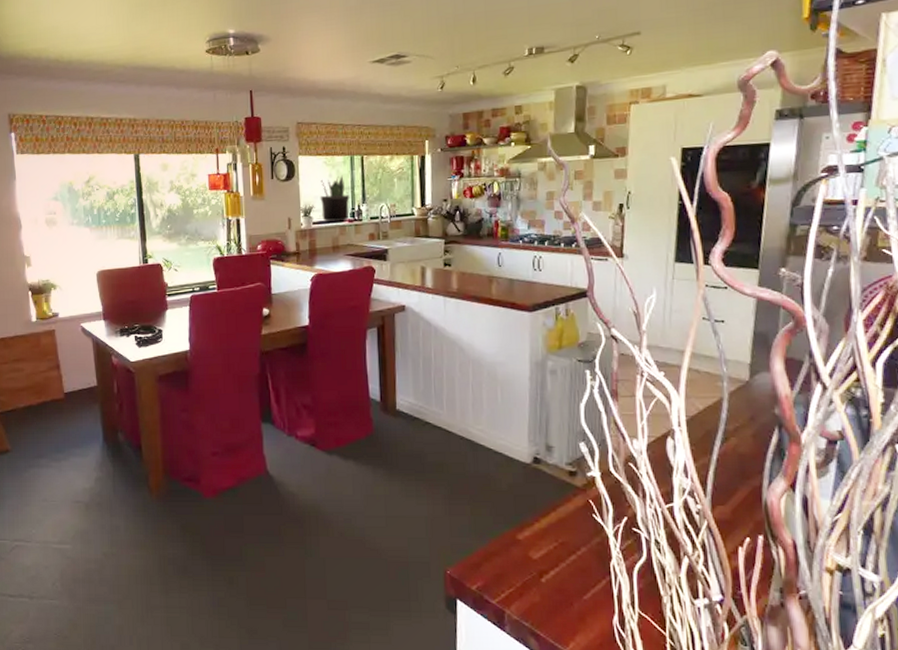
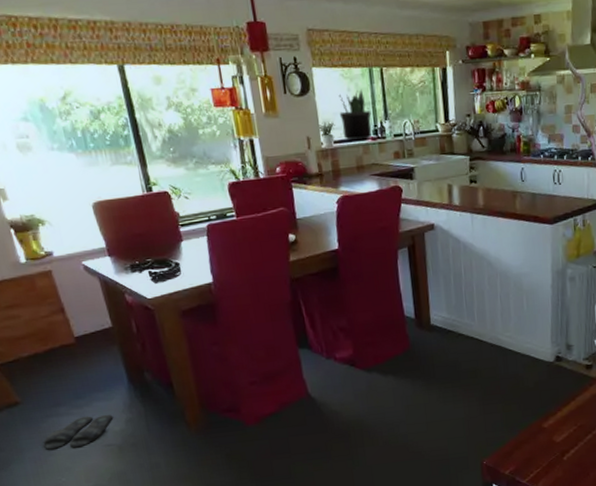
slippers: none [22,470,84,501] -> present [43,414,112,450]

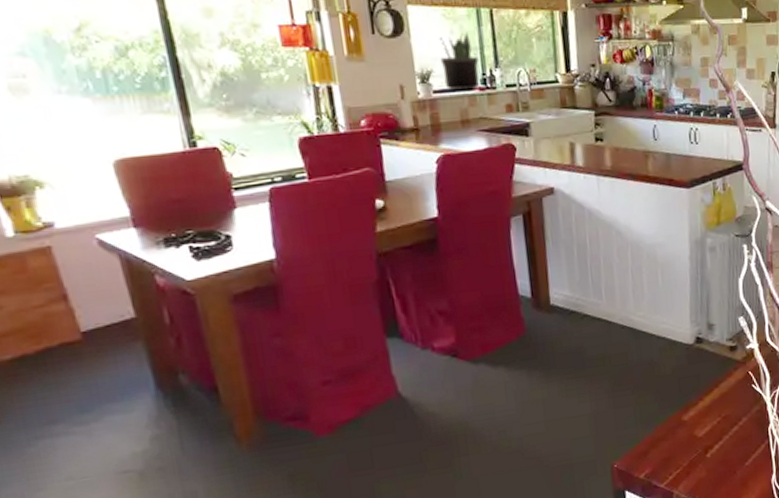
slippers: present [43,414,112,450] -> none [28,431,132,484]

